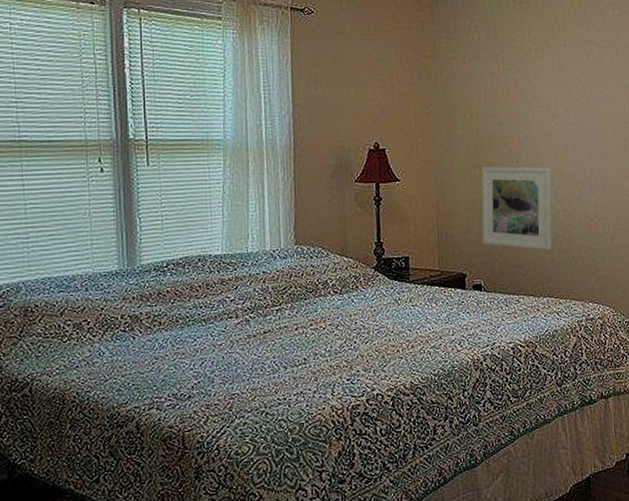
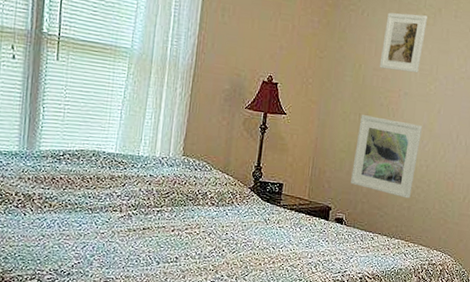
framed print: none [491,49,536,114] -> present [379,12,428,73]

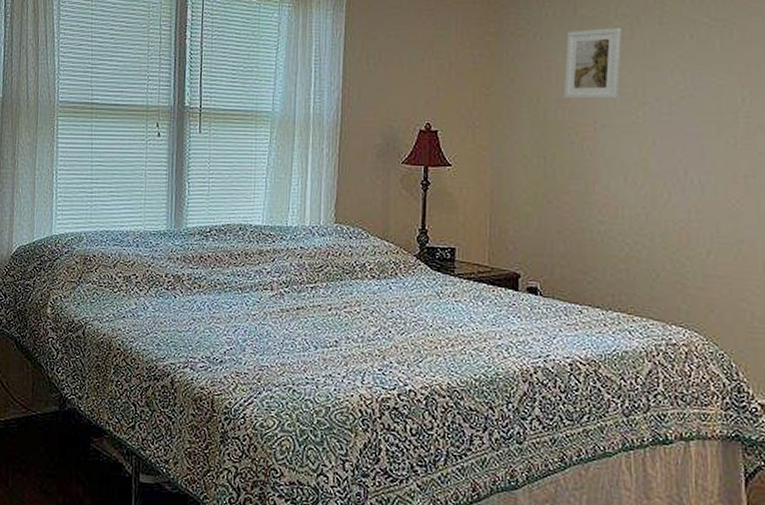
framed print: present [351,115,423,199] -> none [542,157,634,258]

